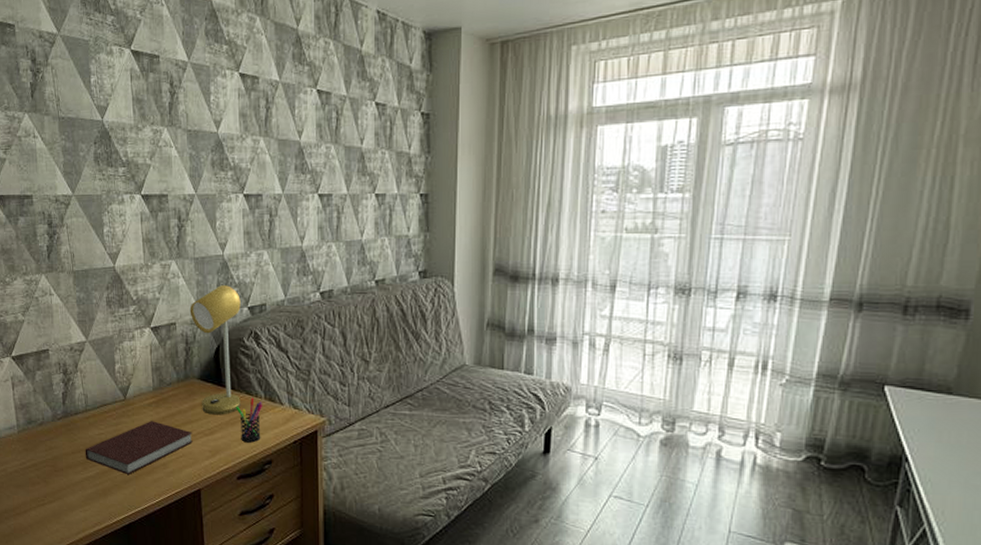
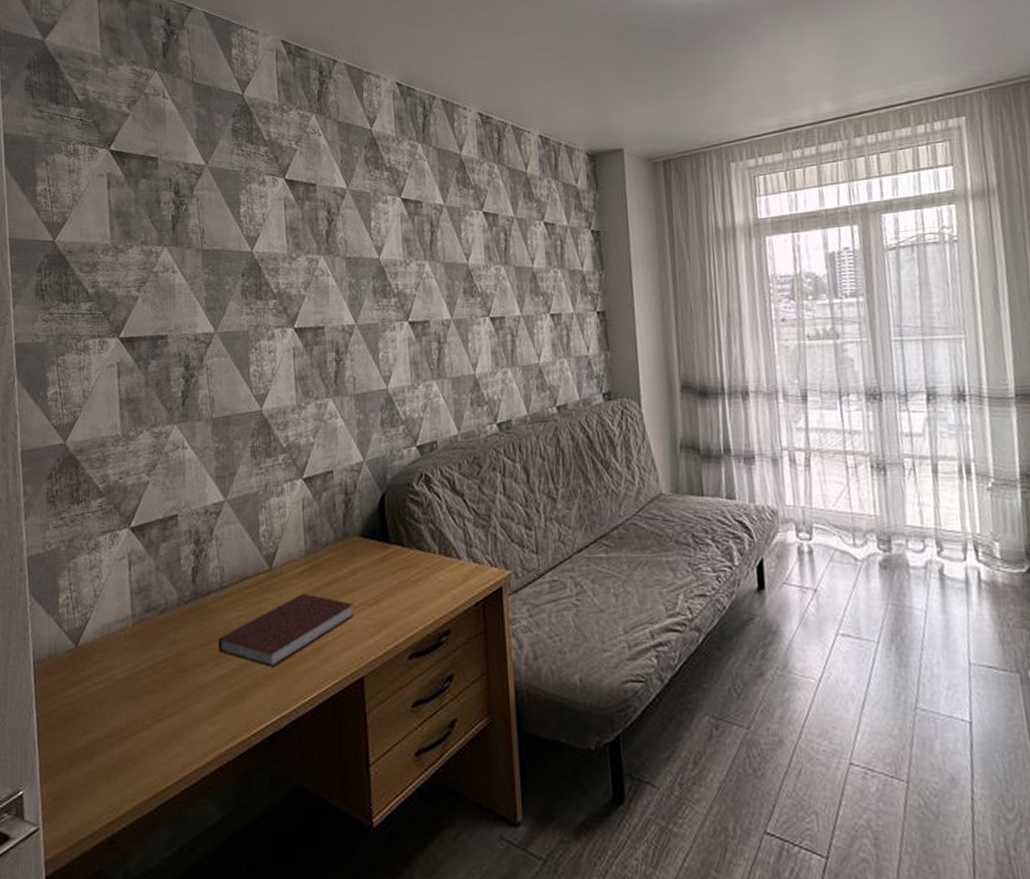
desk lamp: present [189,285,241,415] -> none [349,423,411,579]
pen holder: present [236,397,262,443] -> none [405,553,436,610]

